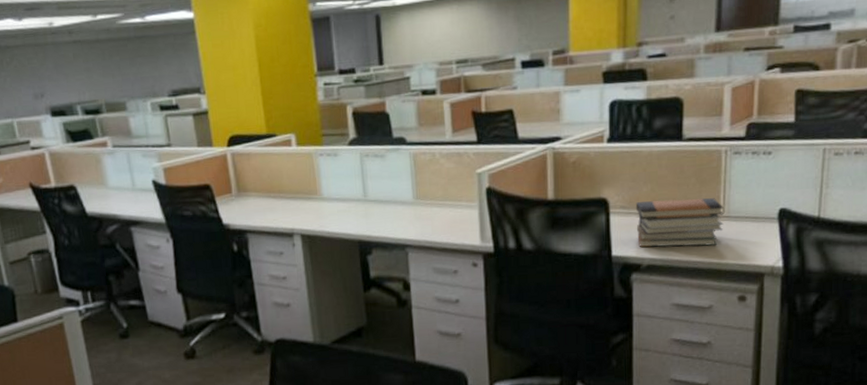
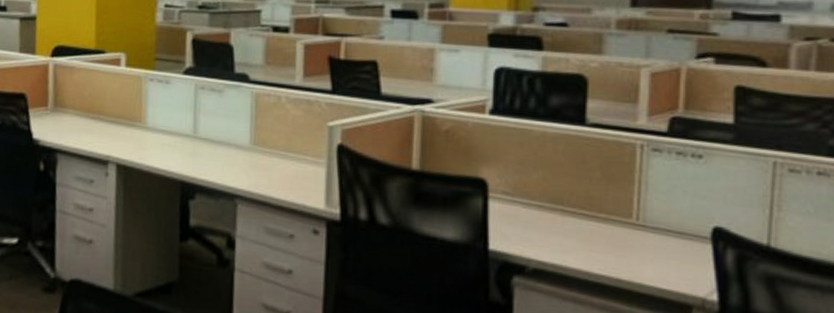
book stack: present [635,198,724,248] -> none [522,190,637,259]

